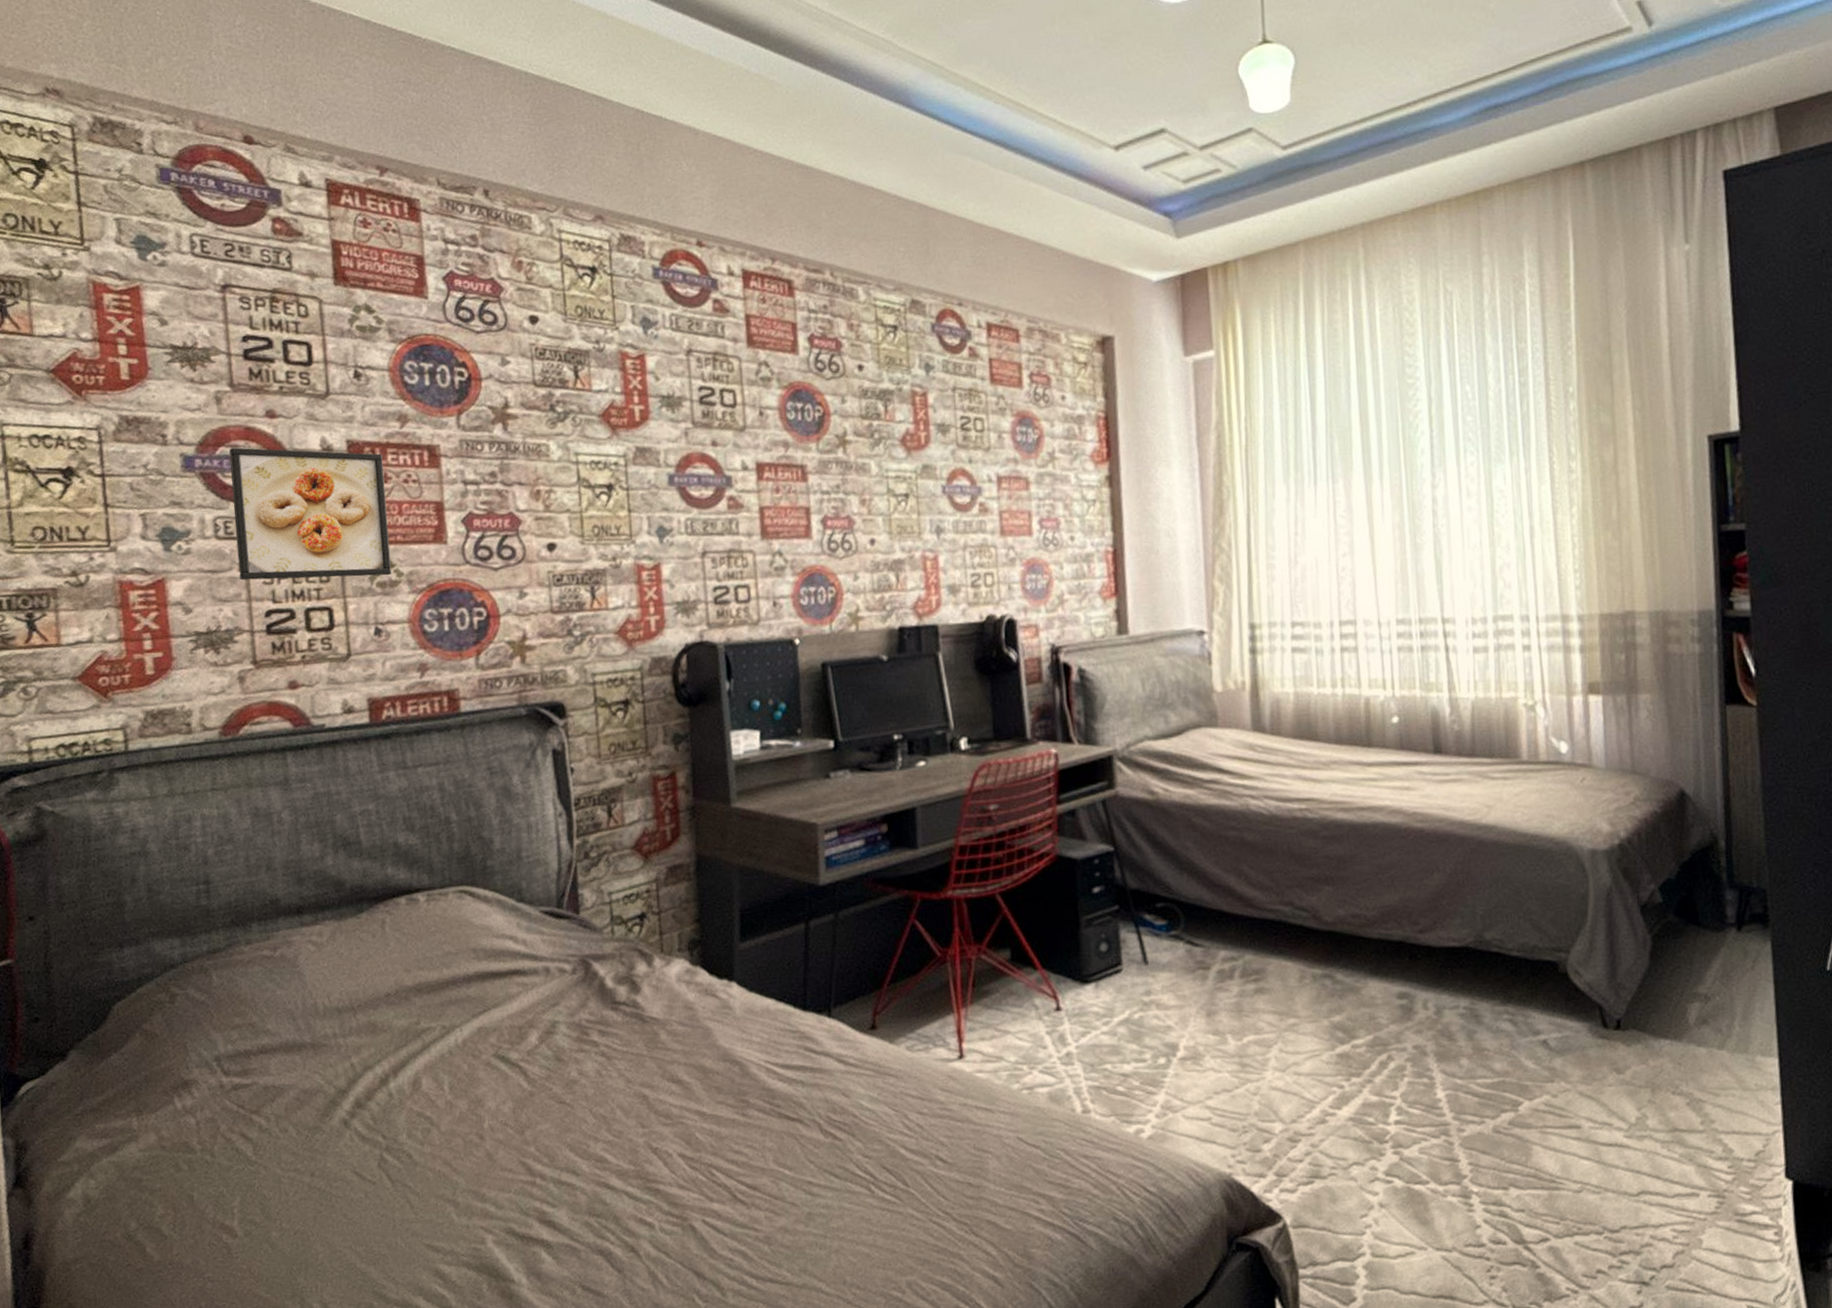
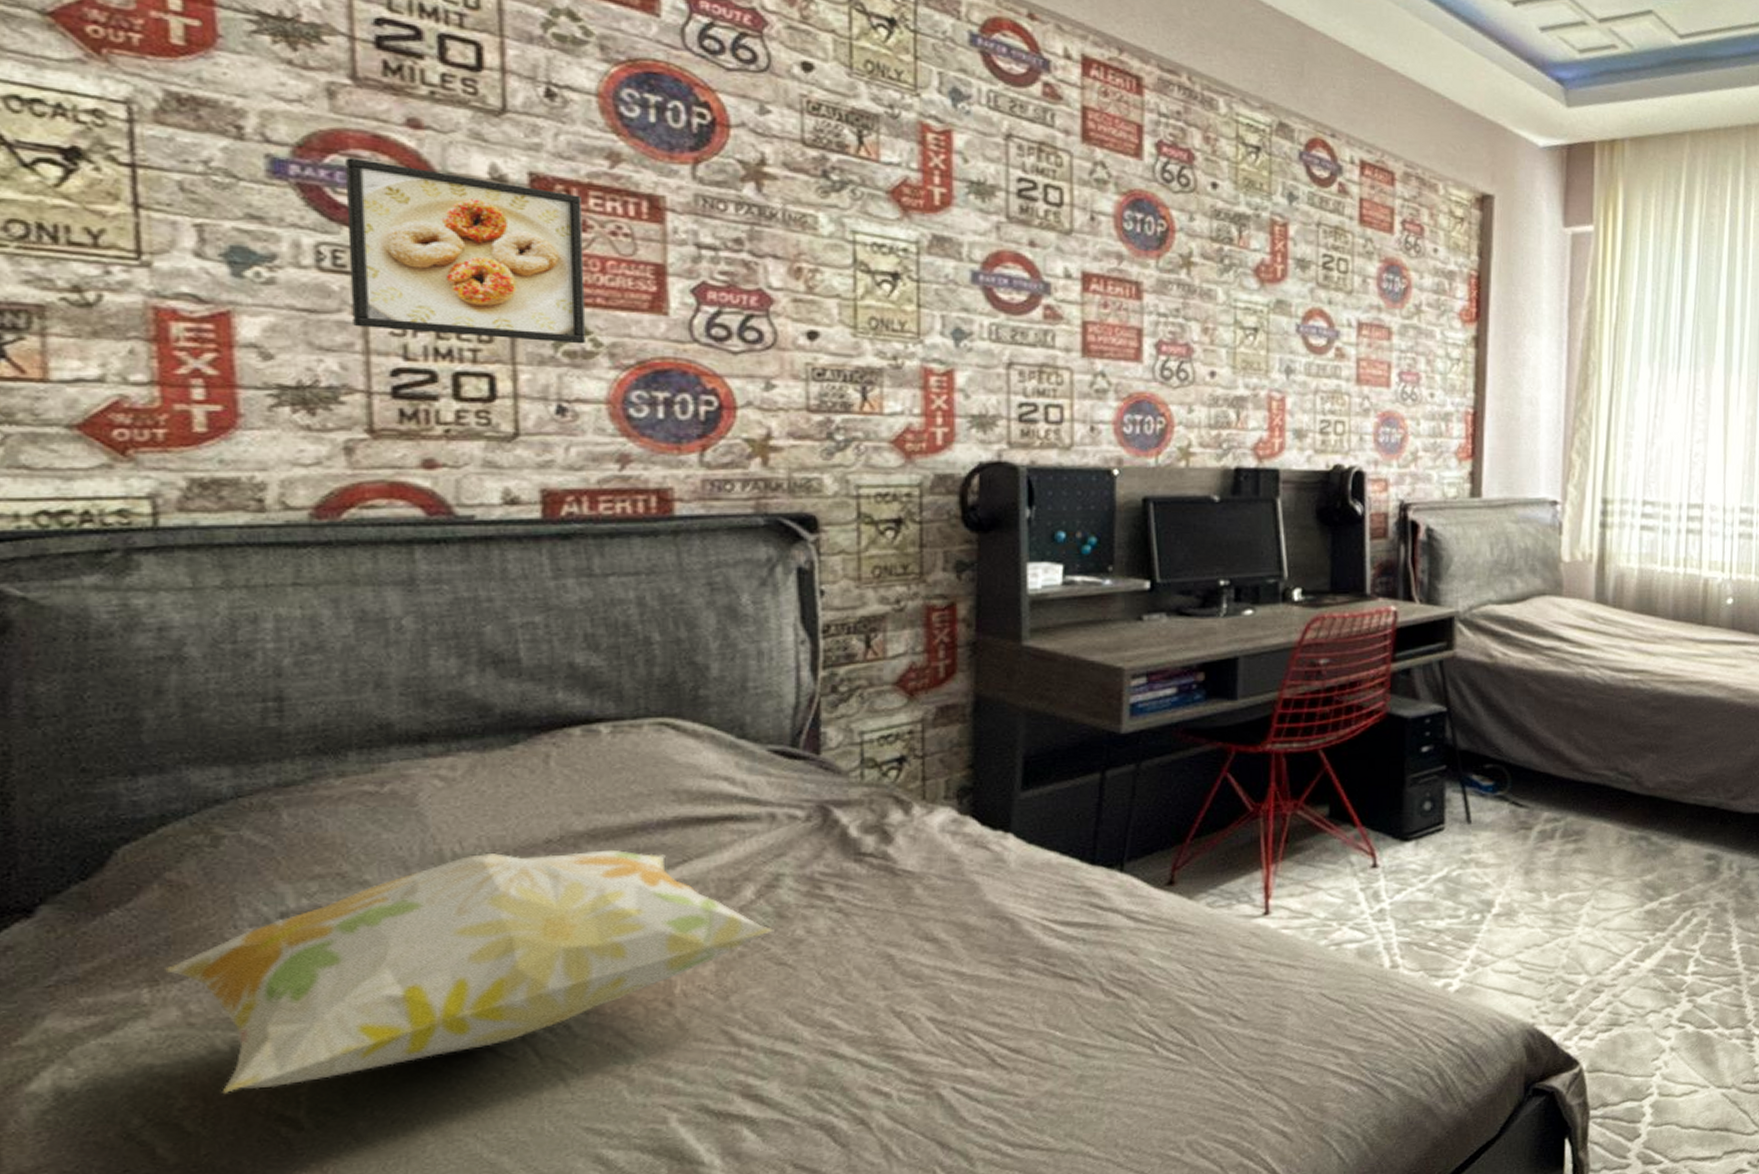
decorative pillow: none [146,1001,555,1204] -> present [165,849,774,1093]

